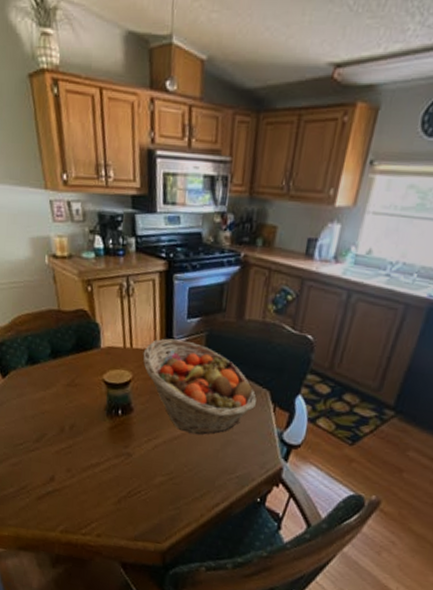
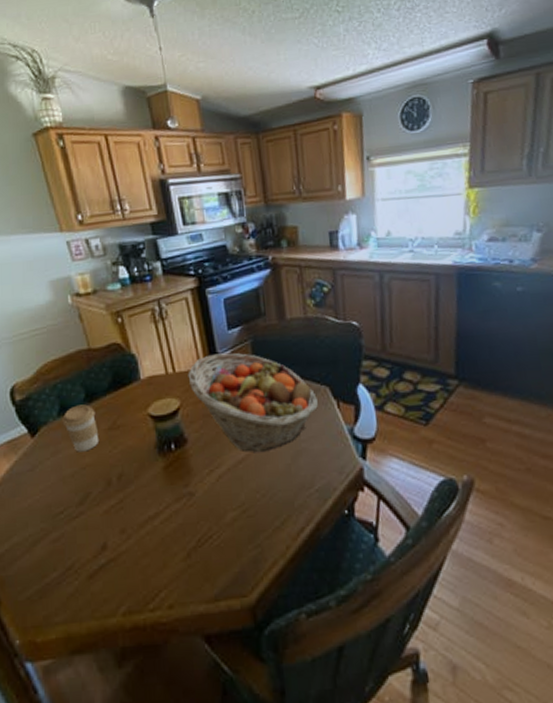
coffee cup: none [29,358,59,400] -> present [62,404,100,452]

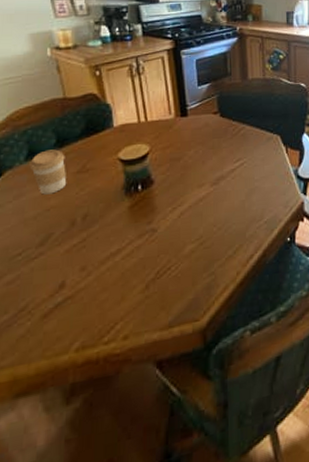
fruit basket: present [187,352,319,452] -> none [159,105,271,191]

